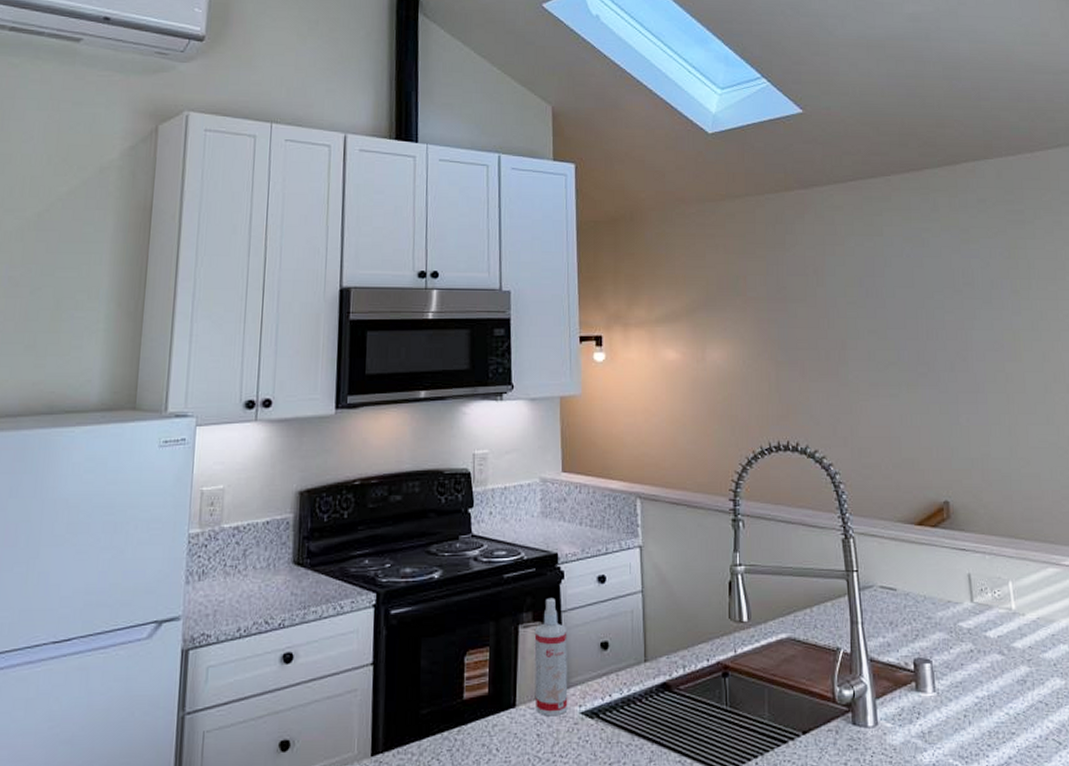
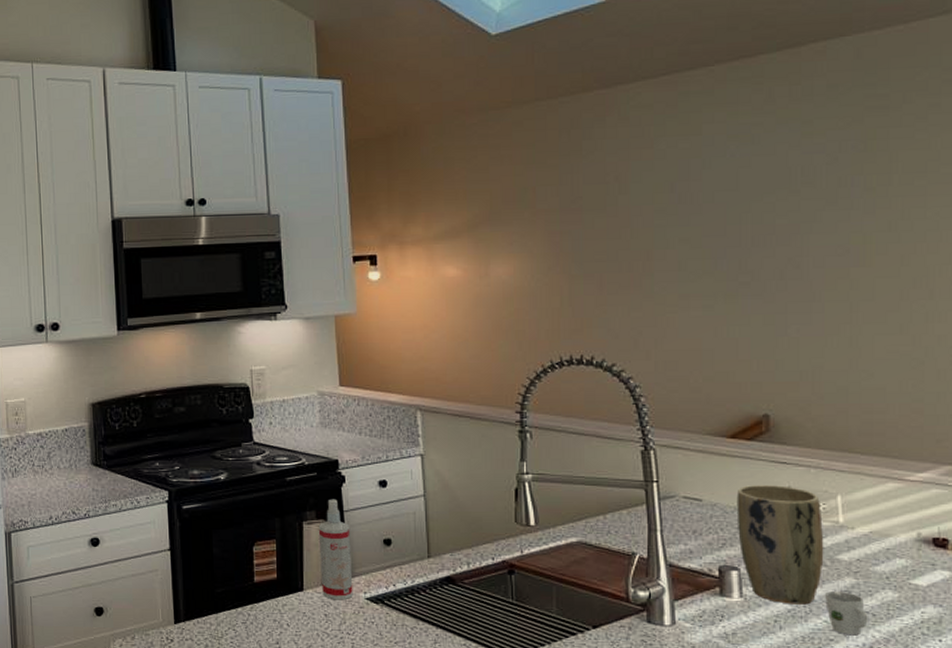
plant pot: none [925,573,1002,697] -> present [736,485,824,605]
cup: none [1005,680,1042,728] -> present [825,590,868,636]

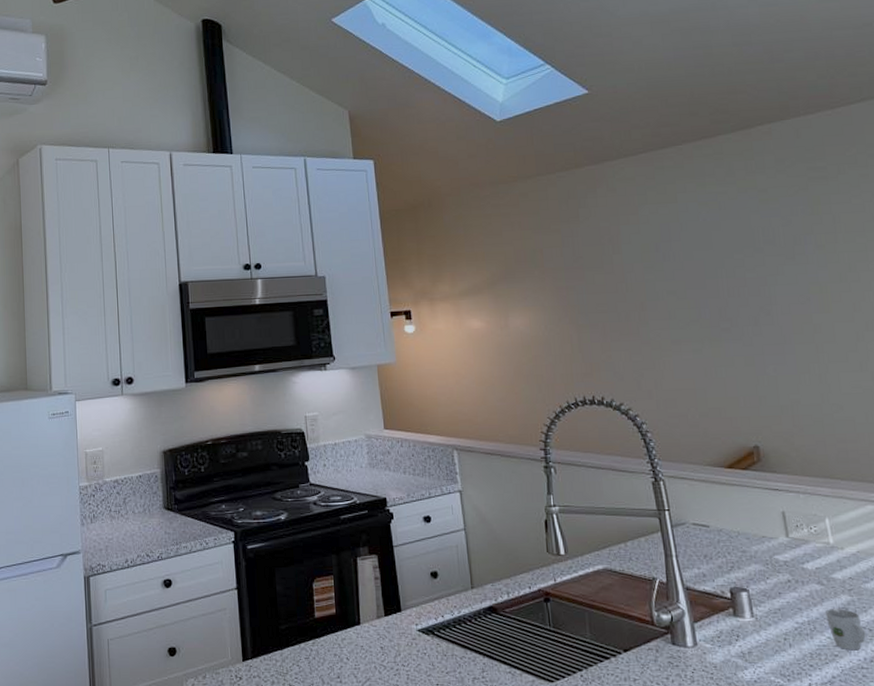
spray bottle: present [318,499,353,600] -> none [371,535,406,633]
plant pot: present [736,485,824,605] -> none [738,510,821,622]

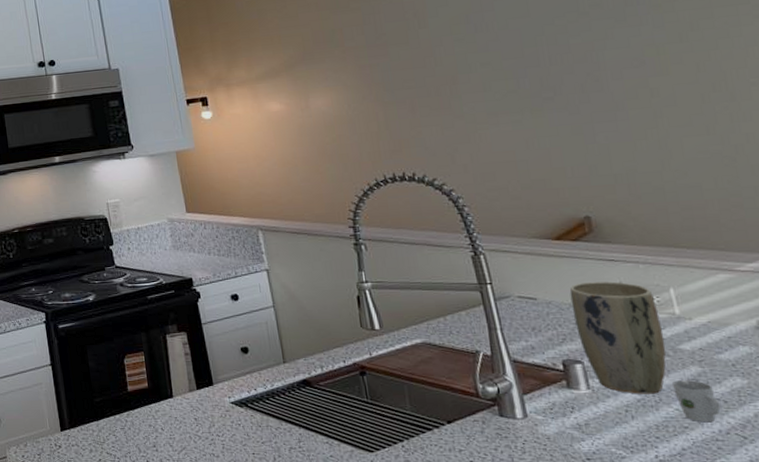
plant pot: none [738,510,821,622] -> present [569,281,666,394]

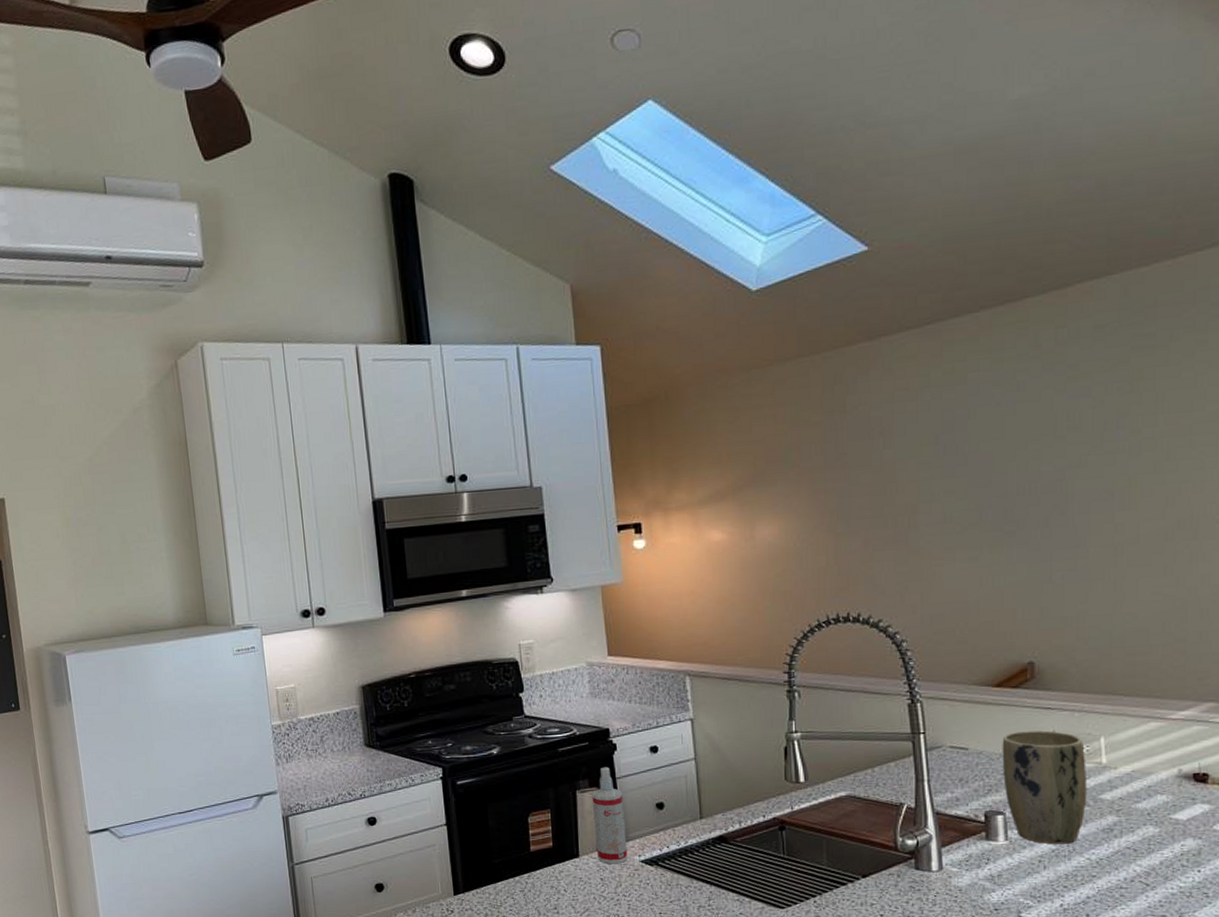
spray bottle: none [180,313,219,405] -> present [591,766,628,864]
cup: present [673,379,721,423] -> none [1088,829,1130,871]

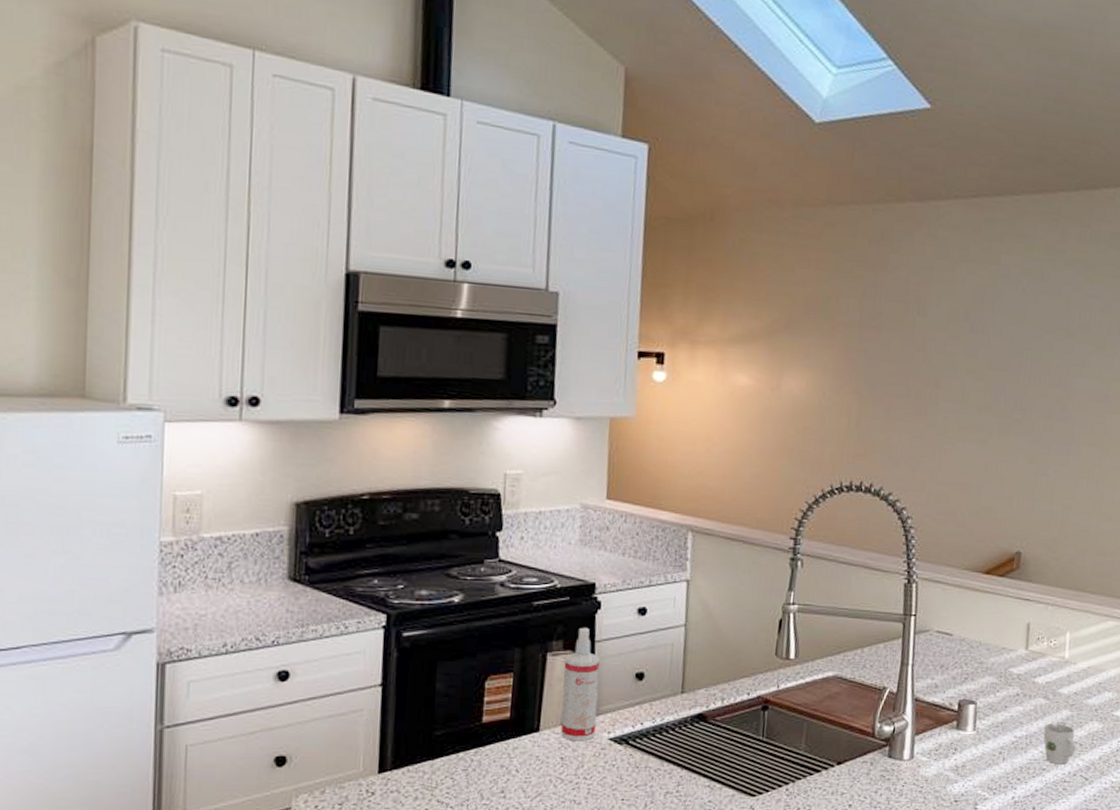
plant pot: present [1002,730,1088,845] -> none [979,621,1052,736]
cup: none [1088,829,1130,871] -> present [1043,722,1076,765]

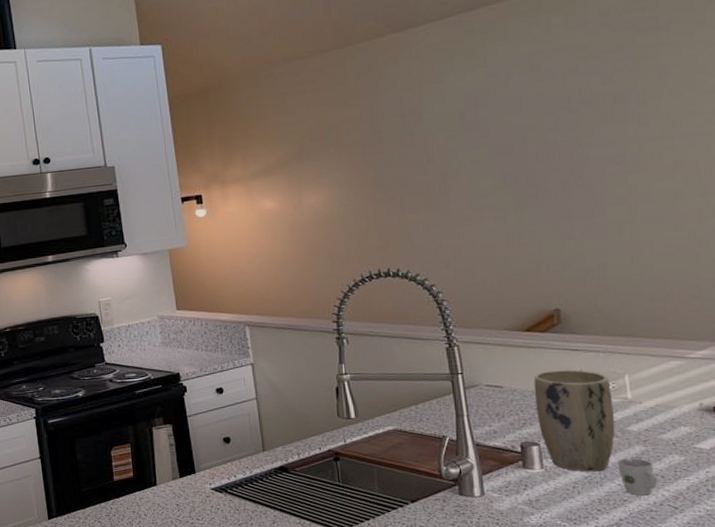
spray bottle: present [561,627,601,741] -> none [166,406,200,492]
plant pot: none [979,621,1052,736] -> present [534,370,616,472]

